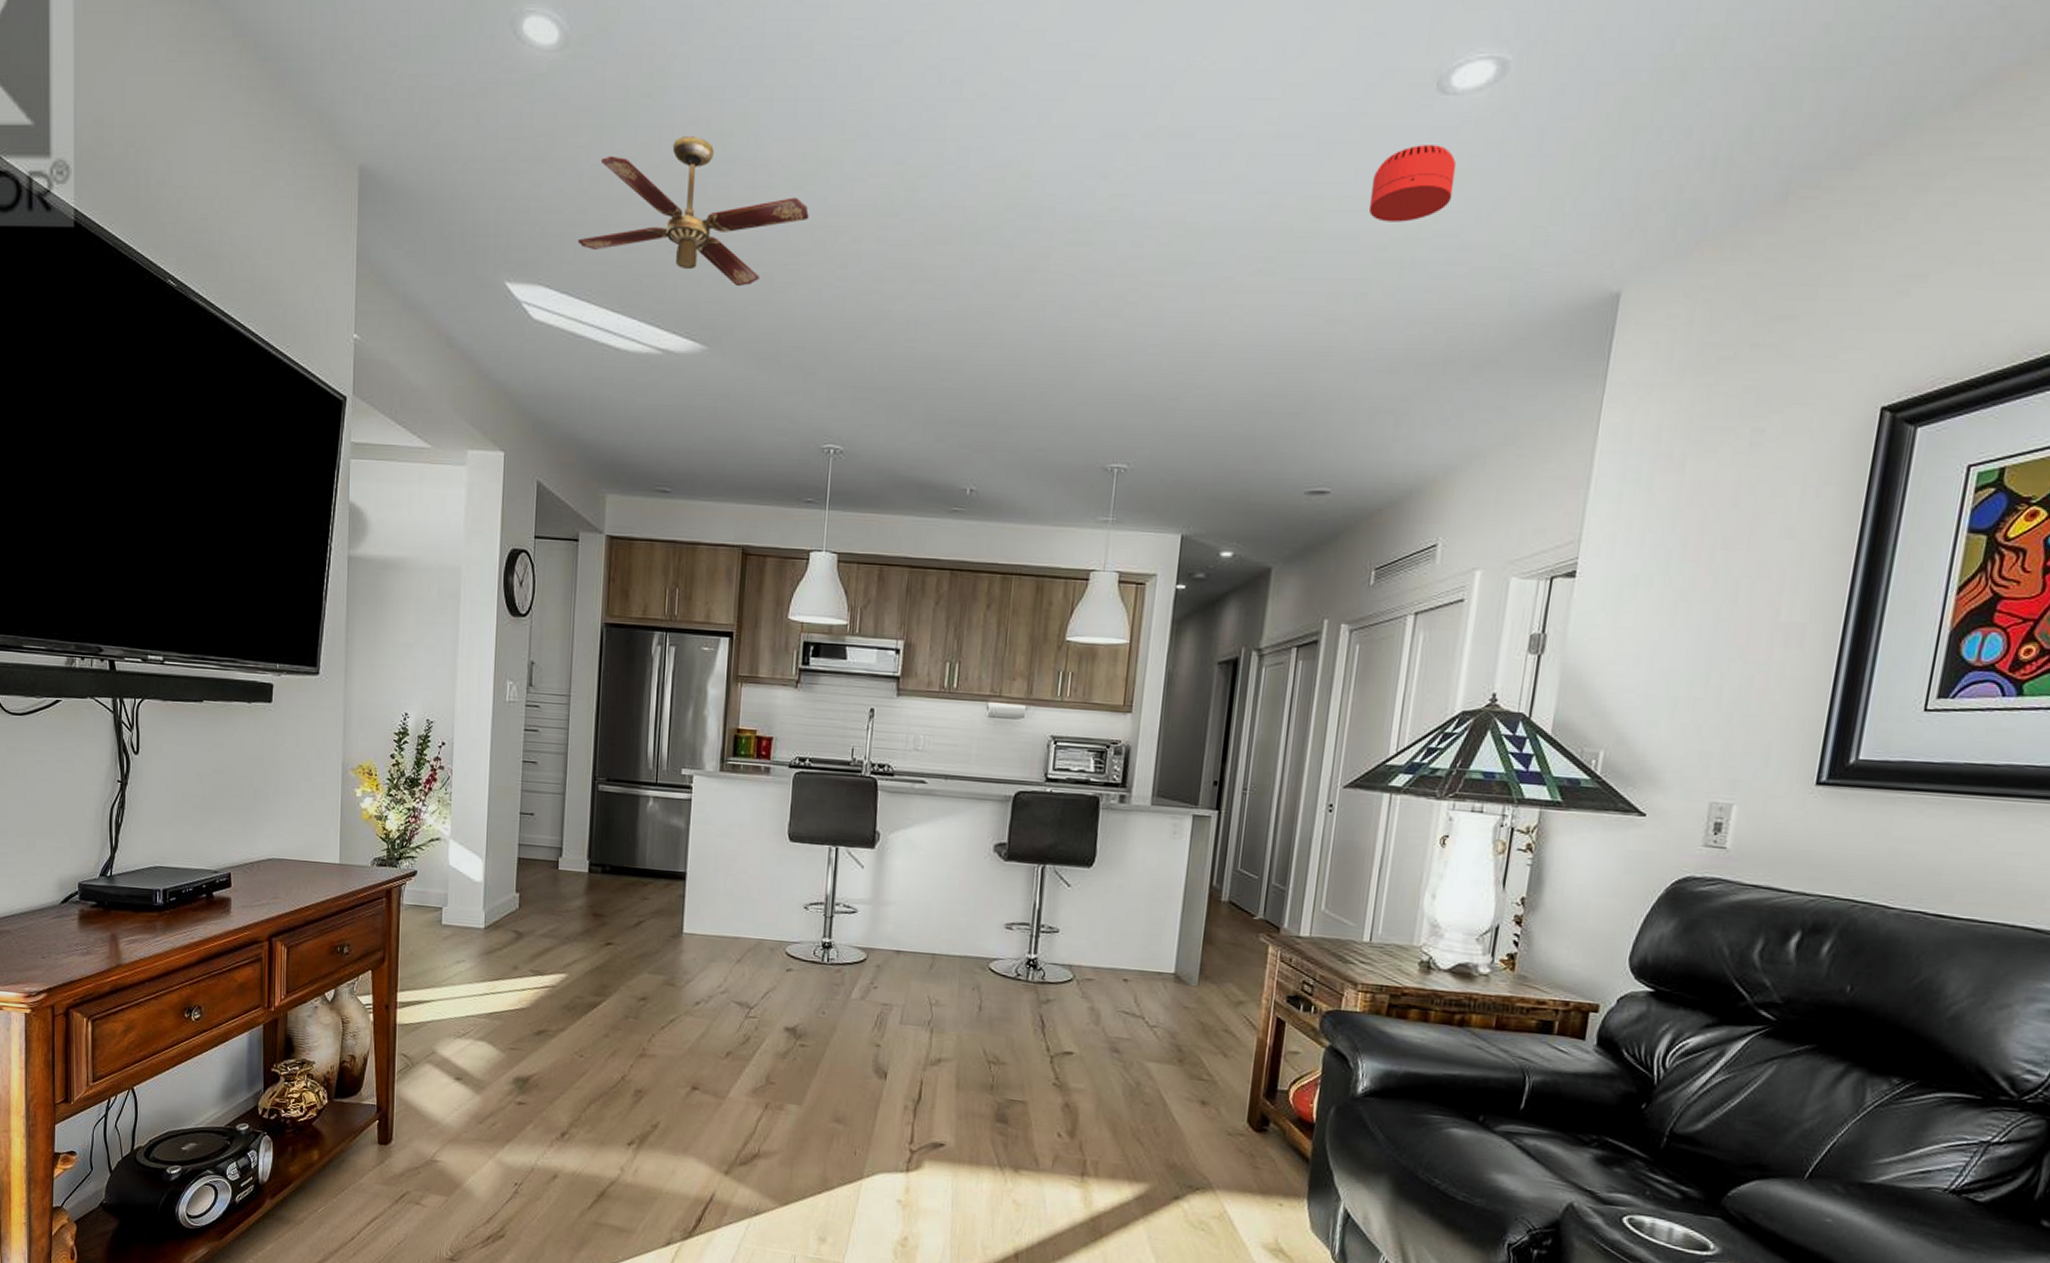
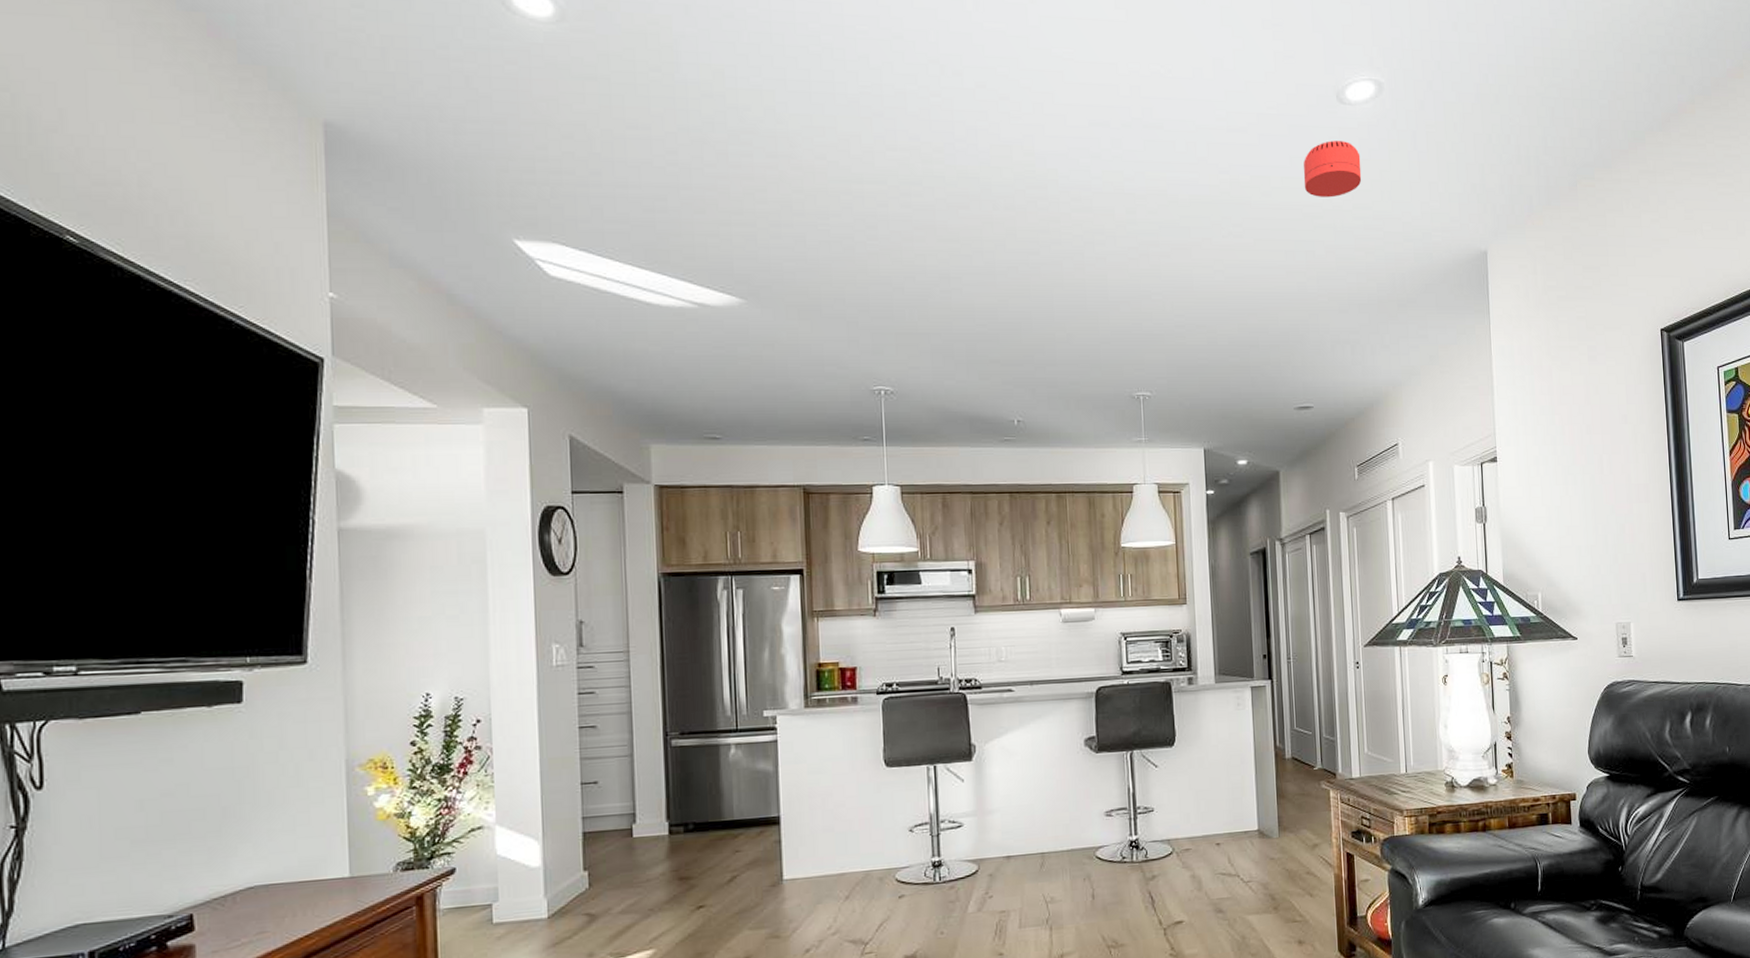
ceiling fan: present [577,136,809,287] -> none [593,108,834,245]

